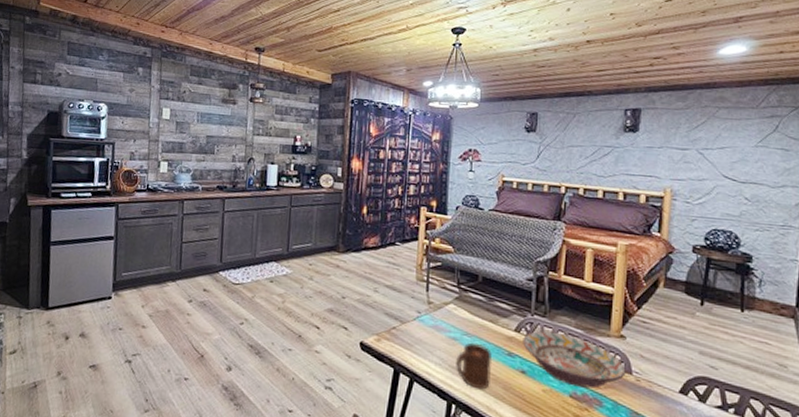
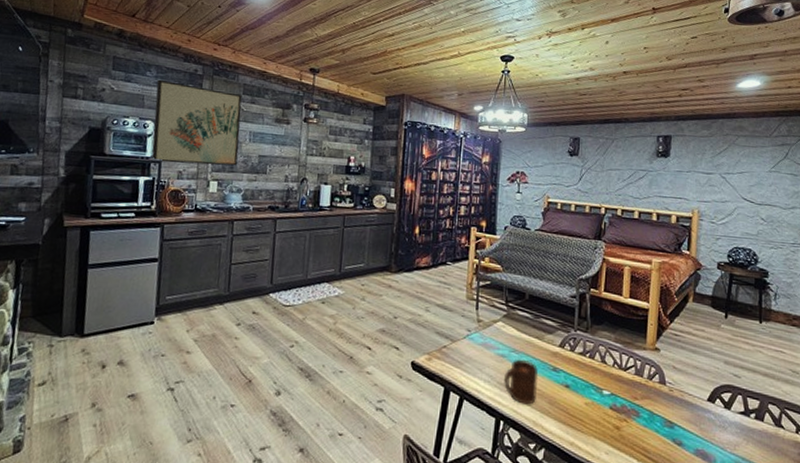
wall art: none [105,63,190,147] -> present [151,79,242,166]
decorative bowl: present [523,330,626,389] -> none [567,345,660,400]

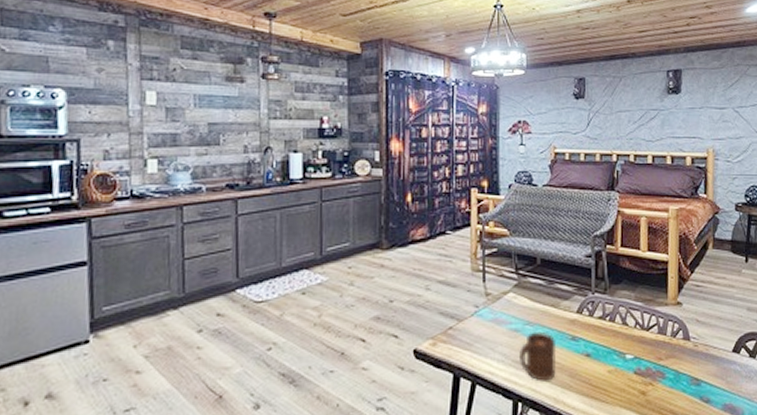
wall art: present [151,79,242,166] -> none [64,35,182,141]

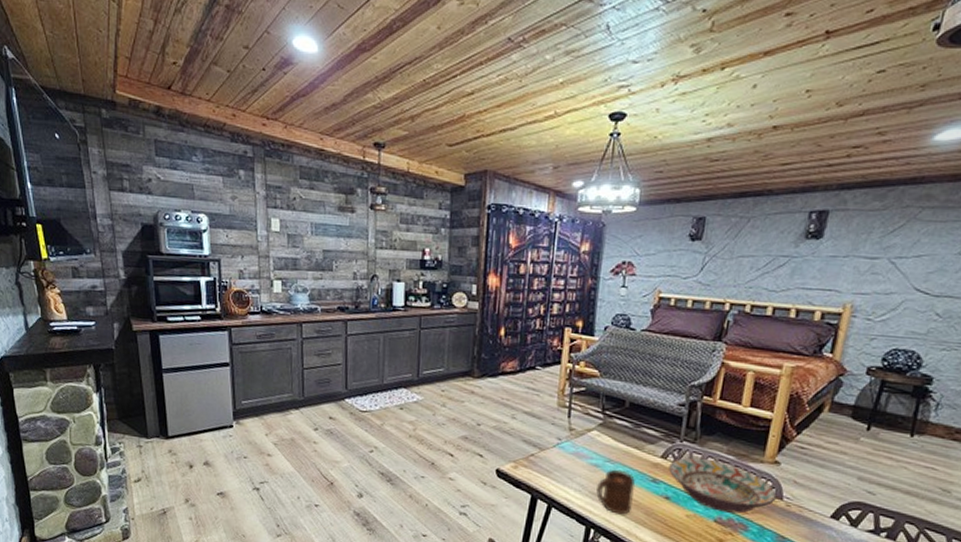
decorative bowl: none [585,308,685,362] -> present [669,457,777,514]

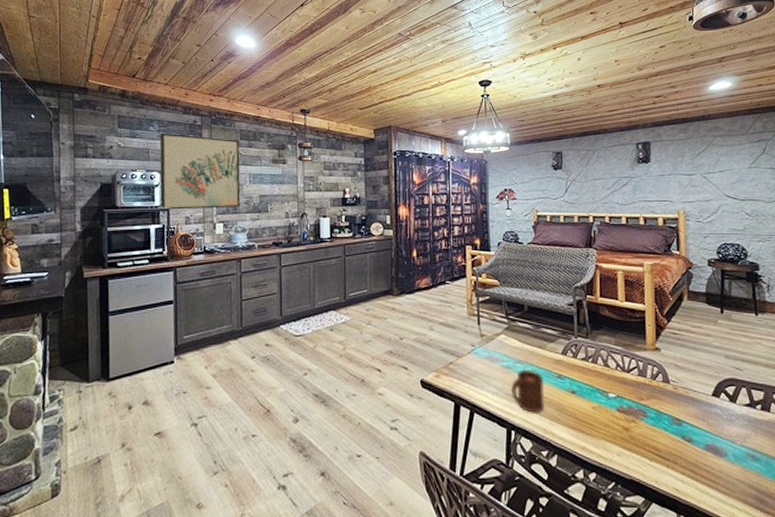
wall art: none [205,165,301,263] -> present [159,133,241,210]
decorative bowl: present [669,457,777,514] -> none [570,351,664,400]

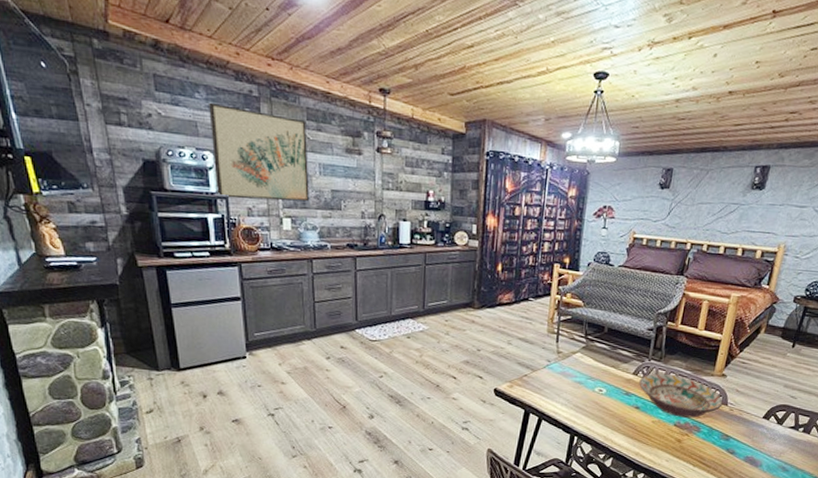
cup: present [511,369,545,413] -> none [579,385,613,424]
decorative bowl: none [570,351,664,400] -> present [639,373,723,418]

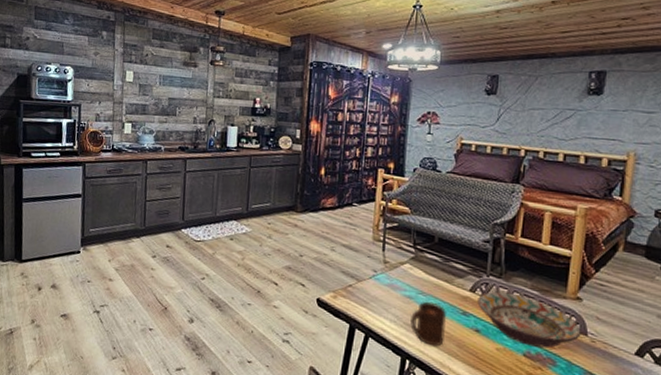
wall art: present [209,102,310,202] -> none [72,27,152,109]
cup: none [579,385,613,424] -> present [410,301,448,347]

